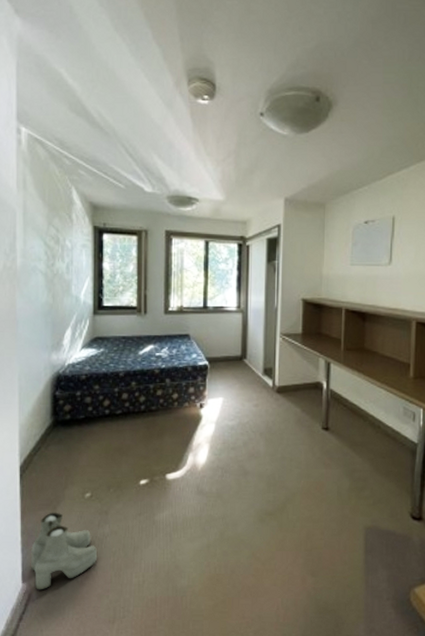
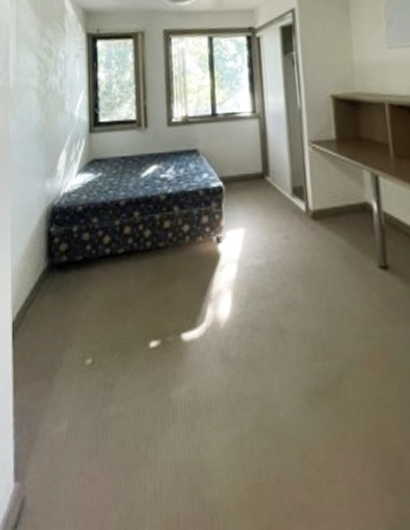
boots: present [31,512,98,590] -> none [25,383,103,495]

